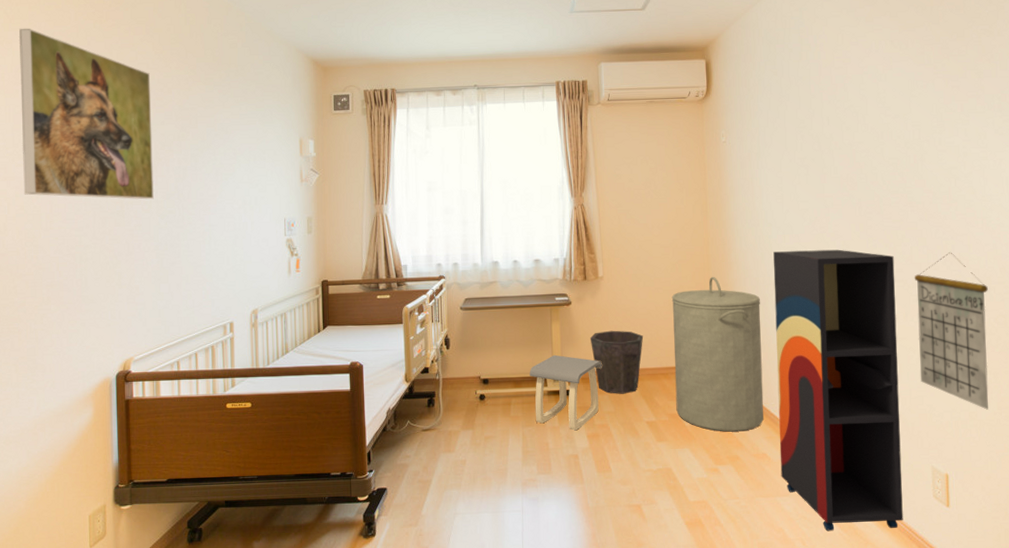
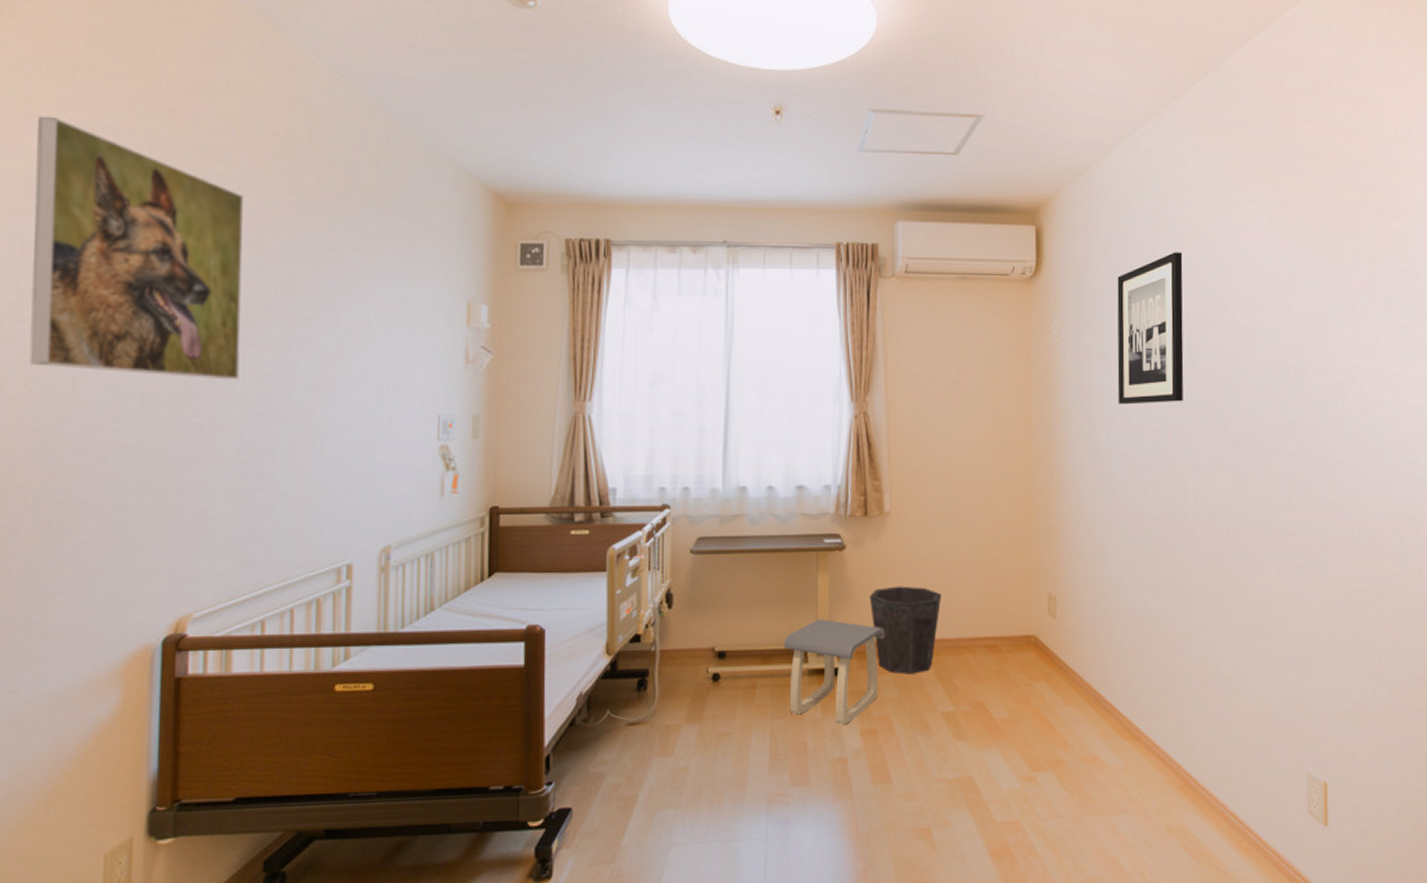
laundry hamper: present [671,276,764,432] -> none [981,515,1098,727]
wall art: none [770,73,825,191] -> present [1117,252,1184,405]
shelving unit: present [773,249,903,531] -> none [1115,484,1271,860]
calendar: present [914,252,989,410] -> none [1290,492,1380,698]

